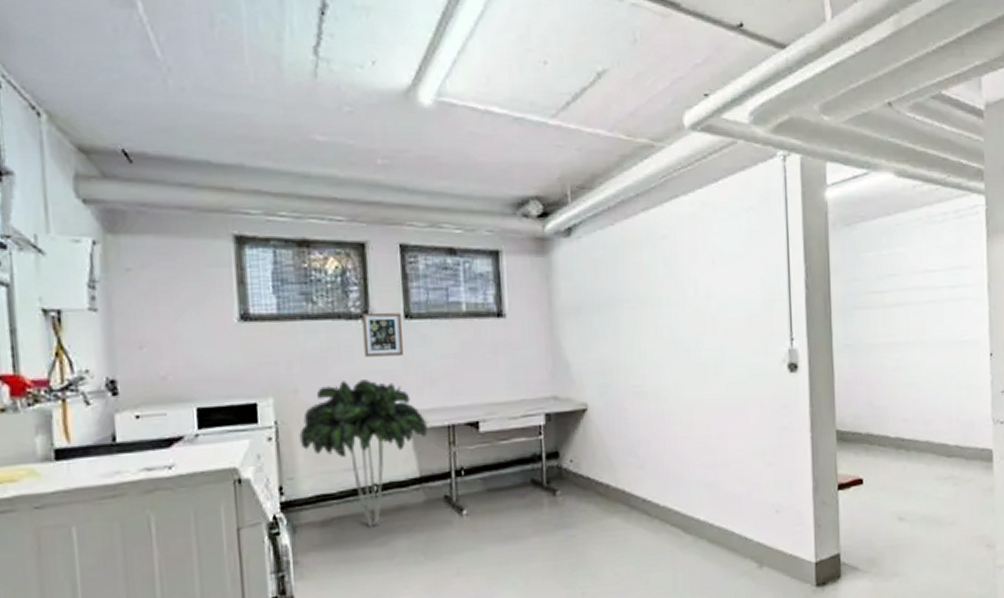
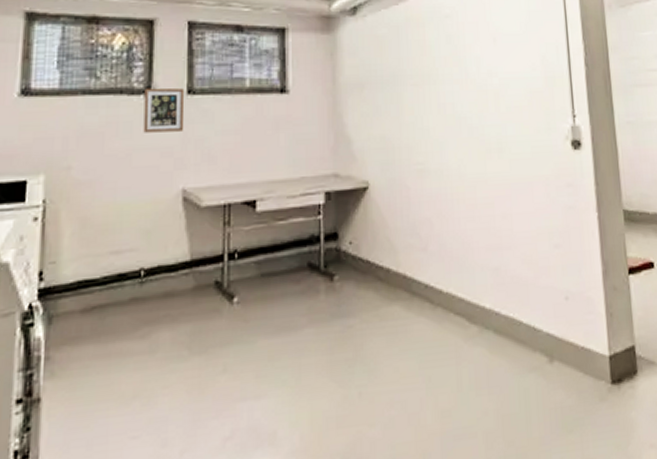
indoor plant: present [299,379,427,528] -> none [67,156,202,317]

